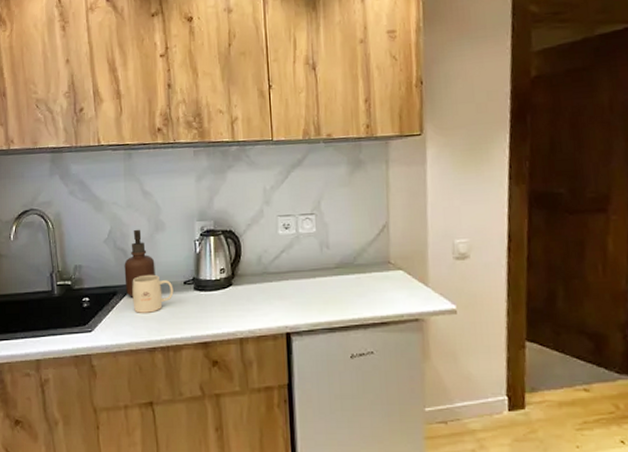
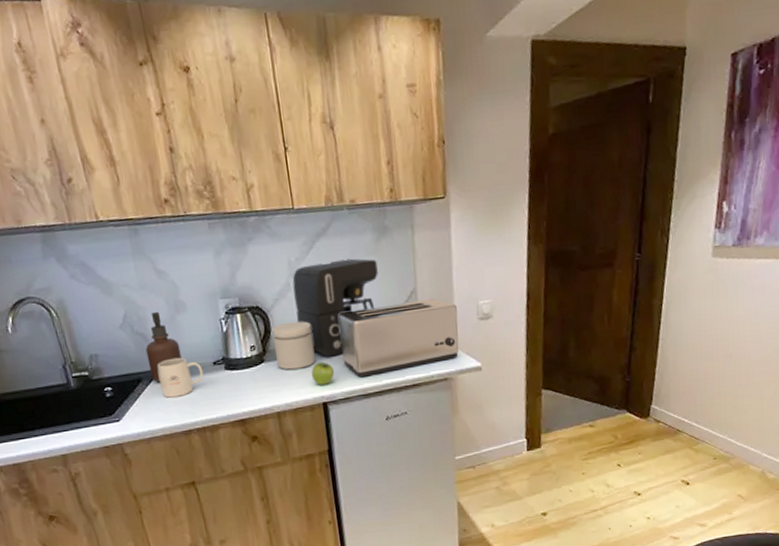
jar: none [242,247,282,296] -> present [273,321,316,370]
coffee maker: none [266,189,350,286] -> present [292,258,378,357]
fruit: none [276,290,301,314] -> present [311,362,335,385]
toaster: none [307,234,433,310] -> present [337,299,459,378]

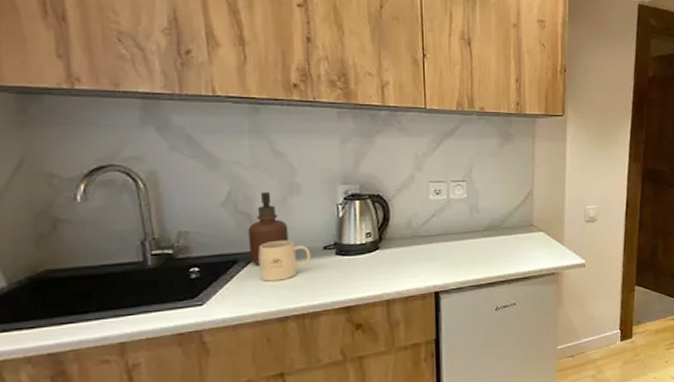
jar: present [273,321,316,370] -> none [391,212,432,258]
coffee maker: present [292,258,378,357] -> none [417,158,500,248]
fruit: present [311,362,335,385] -> none [426,252,450,275]
toaster: present [337,299,459,378] -> none [458,201,568,269]

